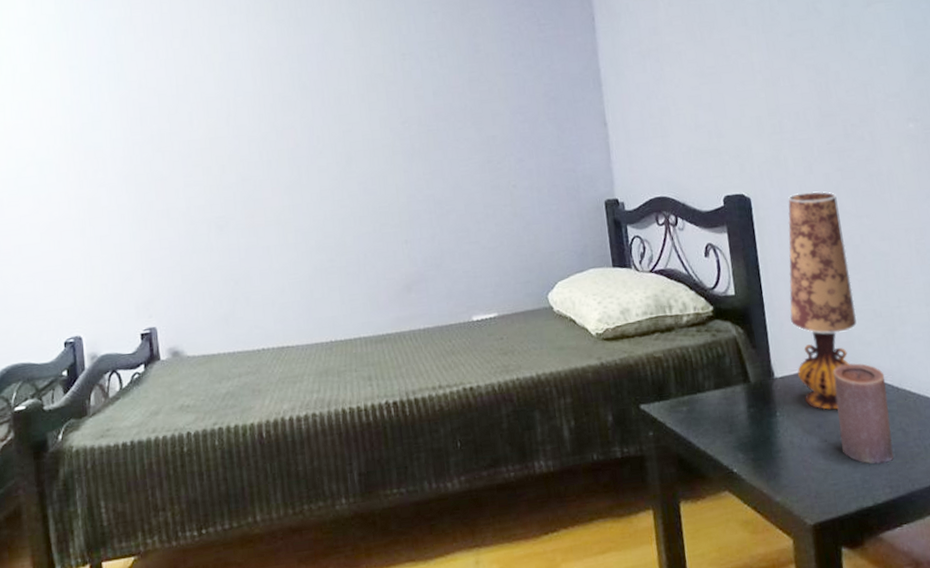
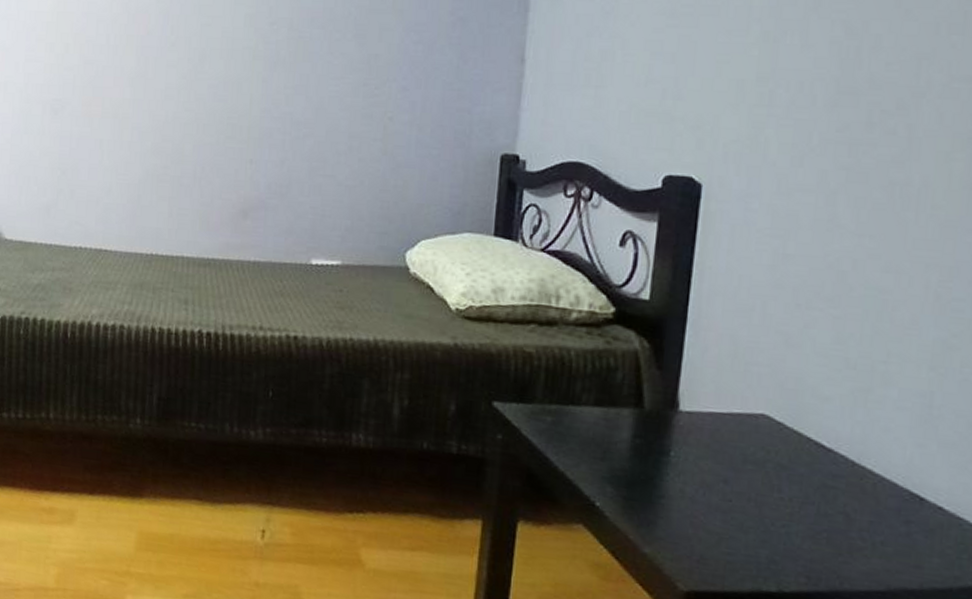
table lamp: present [788,191,857,410] -> none [712,189,831,468]
candle: present [833,363,894,465] -> none [751,416,839,548]

